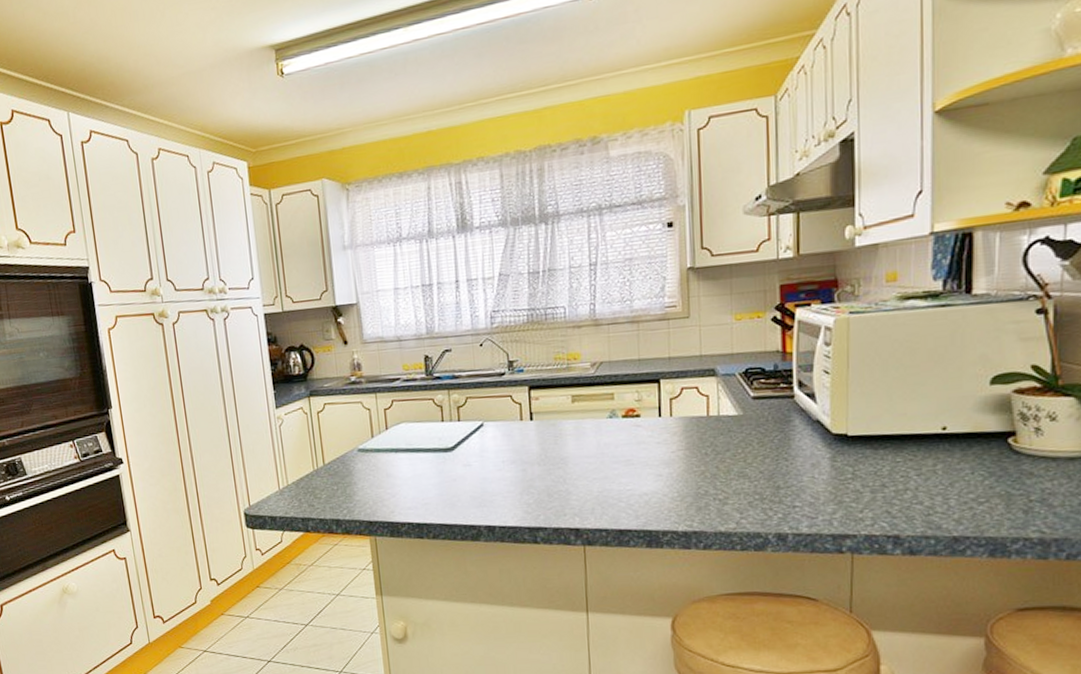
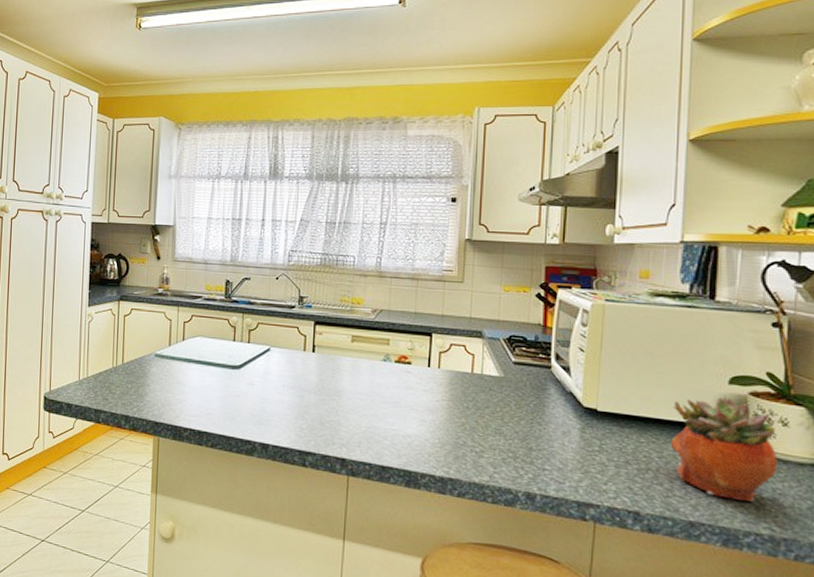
succulent planter: none [929,398,1047,508] -> present [670,396,779,502]

